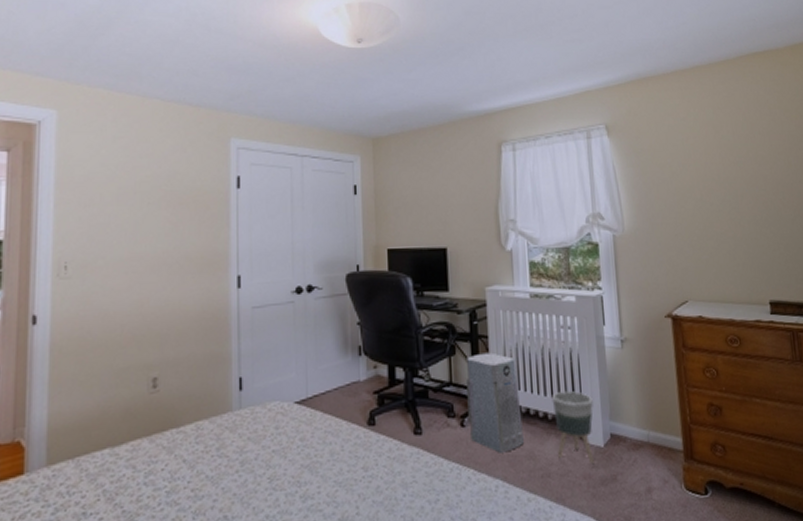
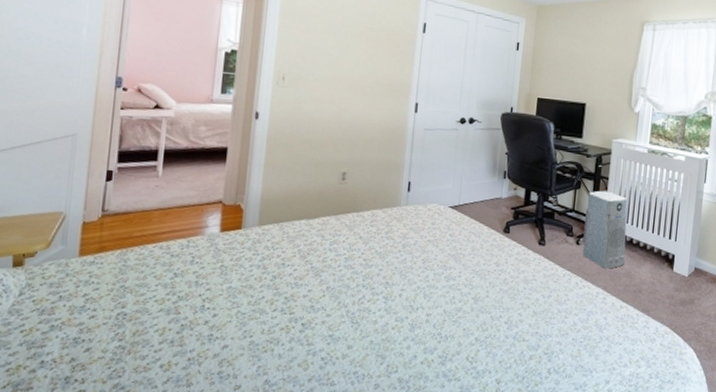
planter: present [551,391,594,463] -> none [649,230,685,288]

